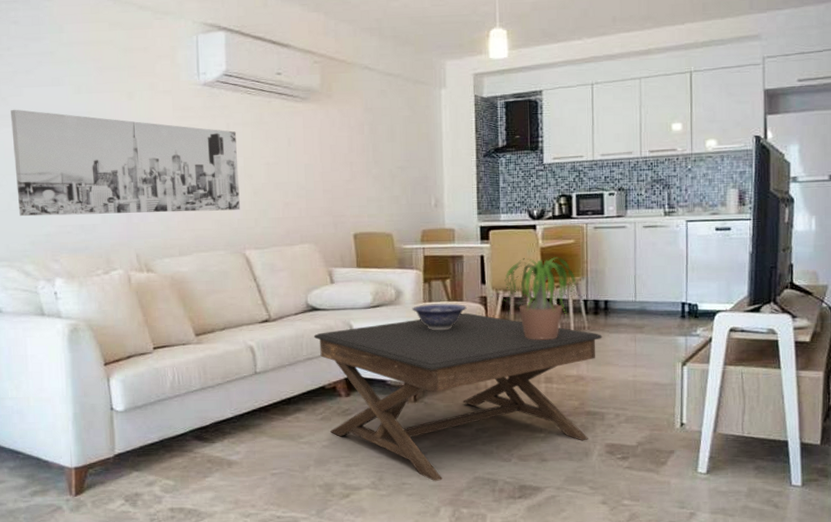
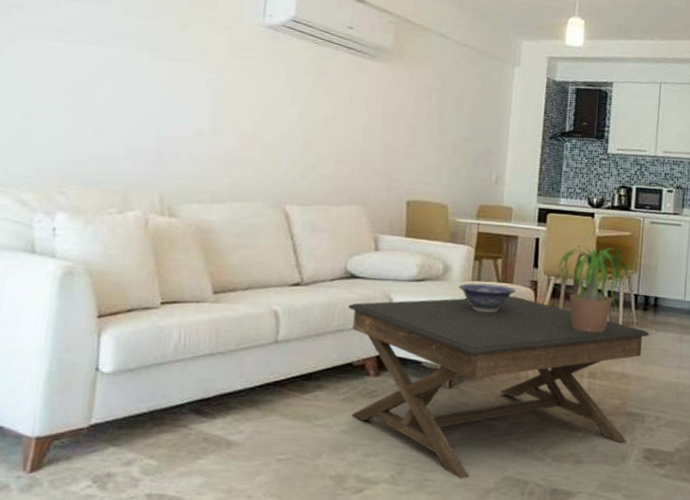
wall art: present [11,109,240,217] -> none [28,21,295,161]

